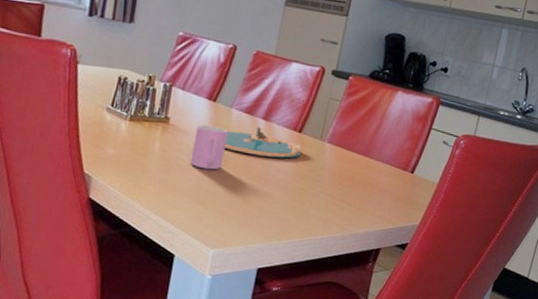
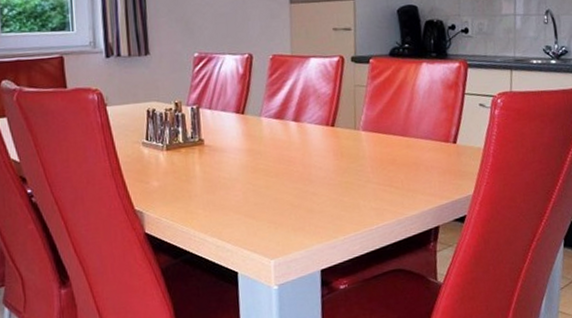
cup: present [190,124,229,170] -> none [231,137,264,183]
plate: present [224,127,302,158] -> none [261,129,339,159]

